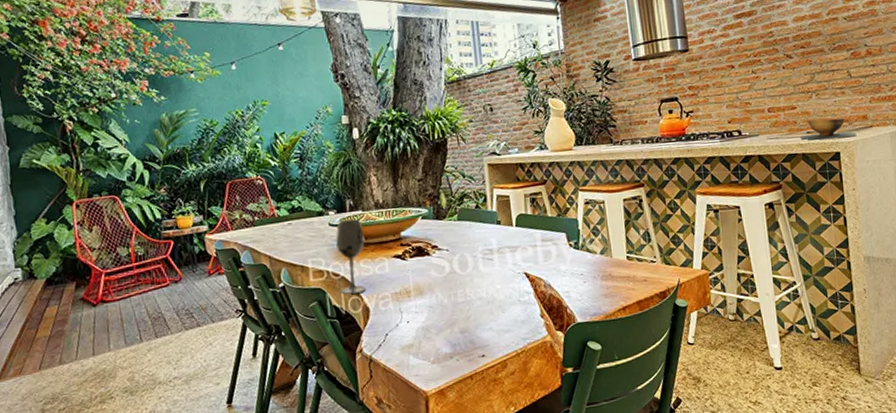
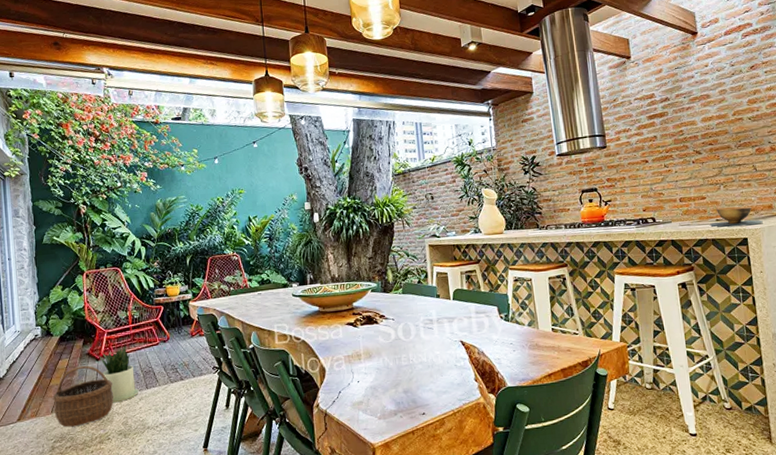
wicker basket: none [40,312,116,386] -> present [52,365,114,427]
planter: none [95,289,147,356] -> present [99,346,139,403]
wine glass: present [336,219,366,296] -> none [298,291,323,357]

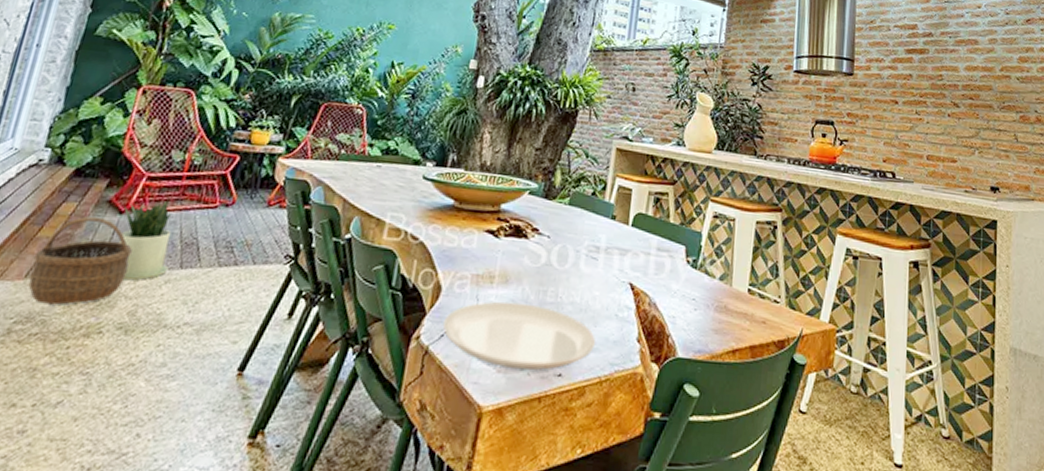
plate: none [332,369,445,416] -> present [442,301,596,371]
wooden bowl: present [709,206,763,227] -> none [956,176,1017,207]

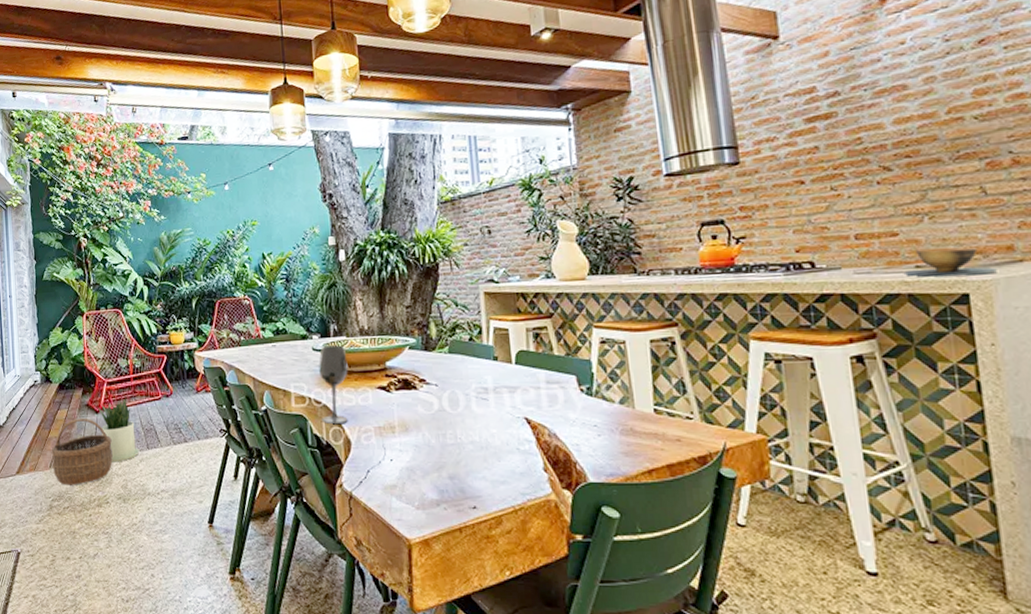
wine glass: none [413,176,461,267] -> present [319,345,348,425]
plate: present [442,301,596,371] -> none [359,447,503,506]
wooden bowl: none [956,176,1017,207] -> present [903,246,997,277]

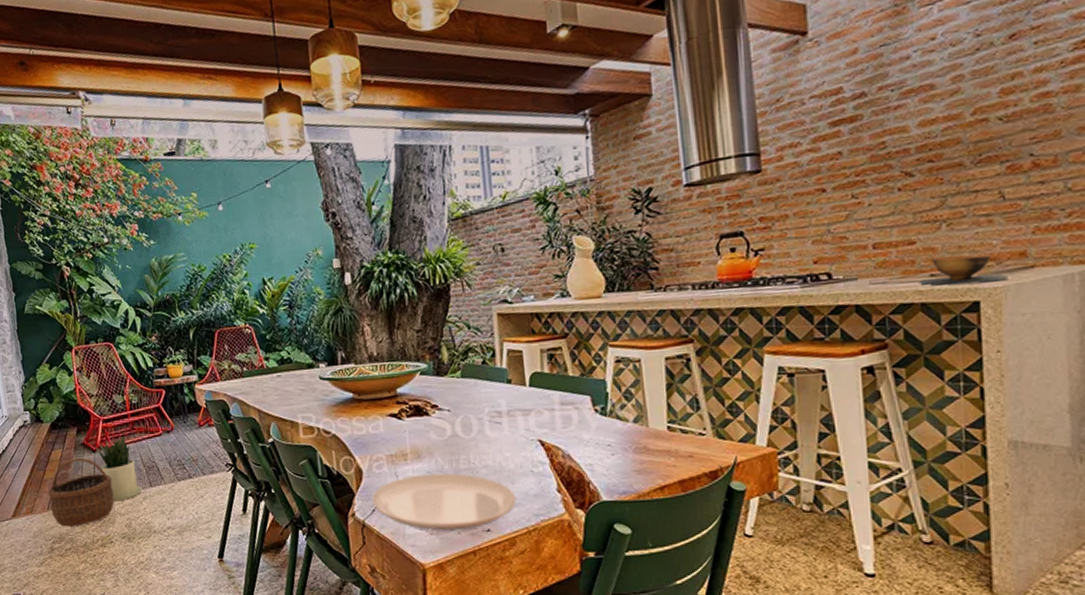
wine glass: present [319,345,348,425] -> none [326,373,359,455]
plate: none [359,447,503,506] -> present [371,473,517,531]

